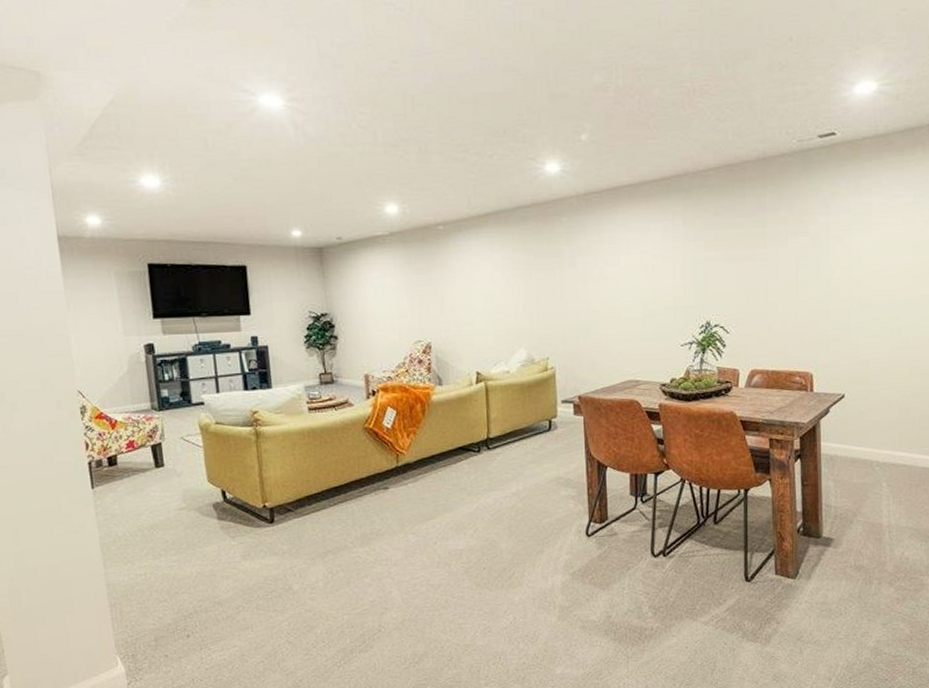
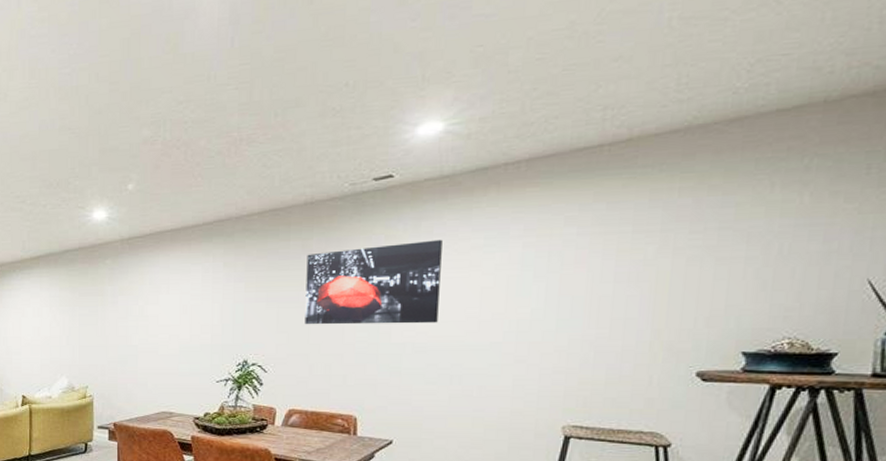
wall art: none [762,197,880,284] -> present [305,239,443,325]

